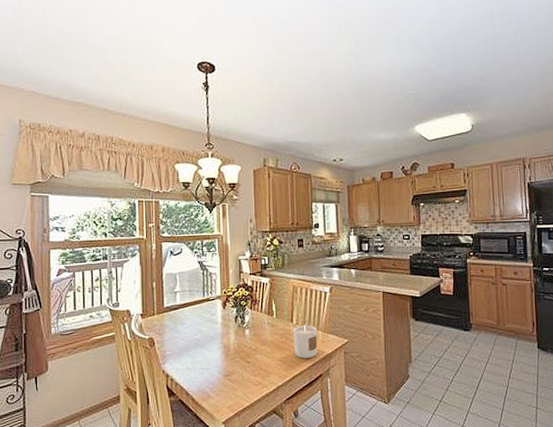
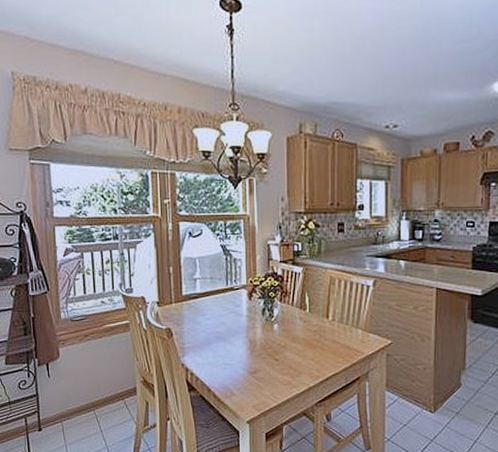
candle: present [293,325,318,358] -> none [328,322,356,359]

